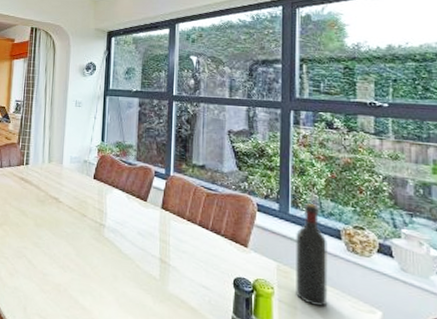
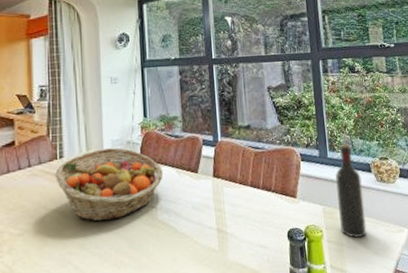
fruit basket: none [21,163,113,228] -> present [55,147,163,222]

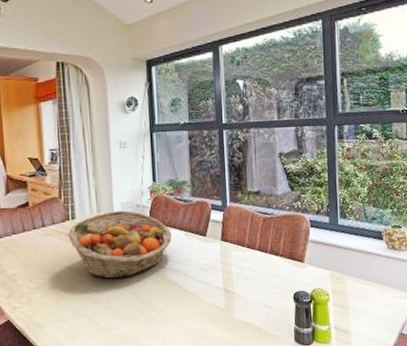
wine bottle: present [335,144,367,239] -> none [345,212,374,303]

